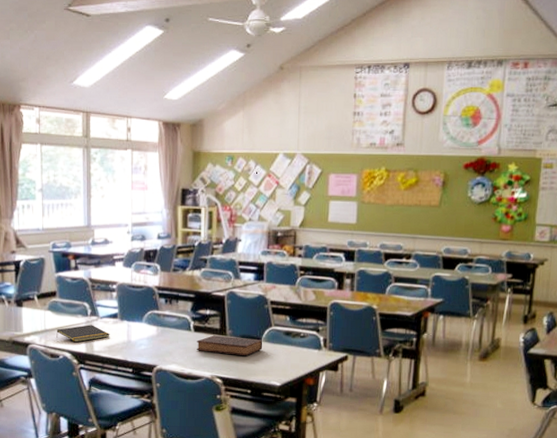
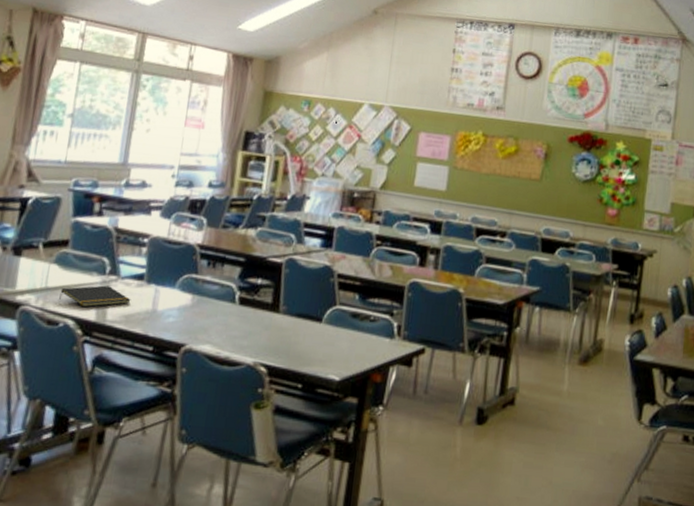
book: present [197,335,263,357] -> none [239,311,324,341]

